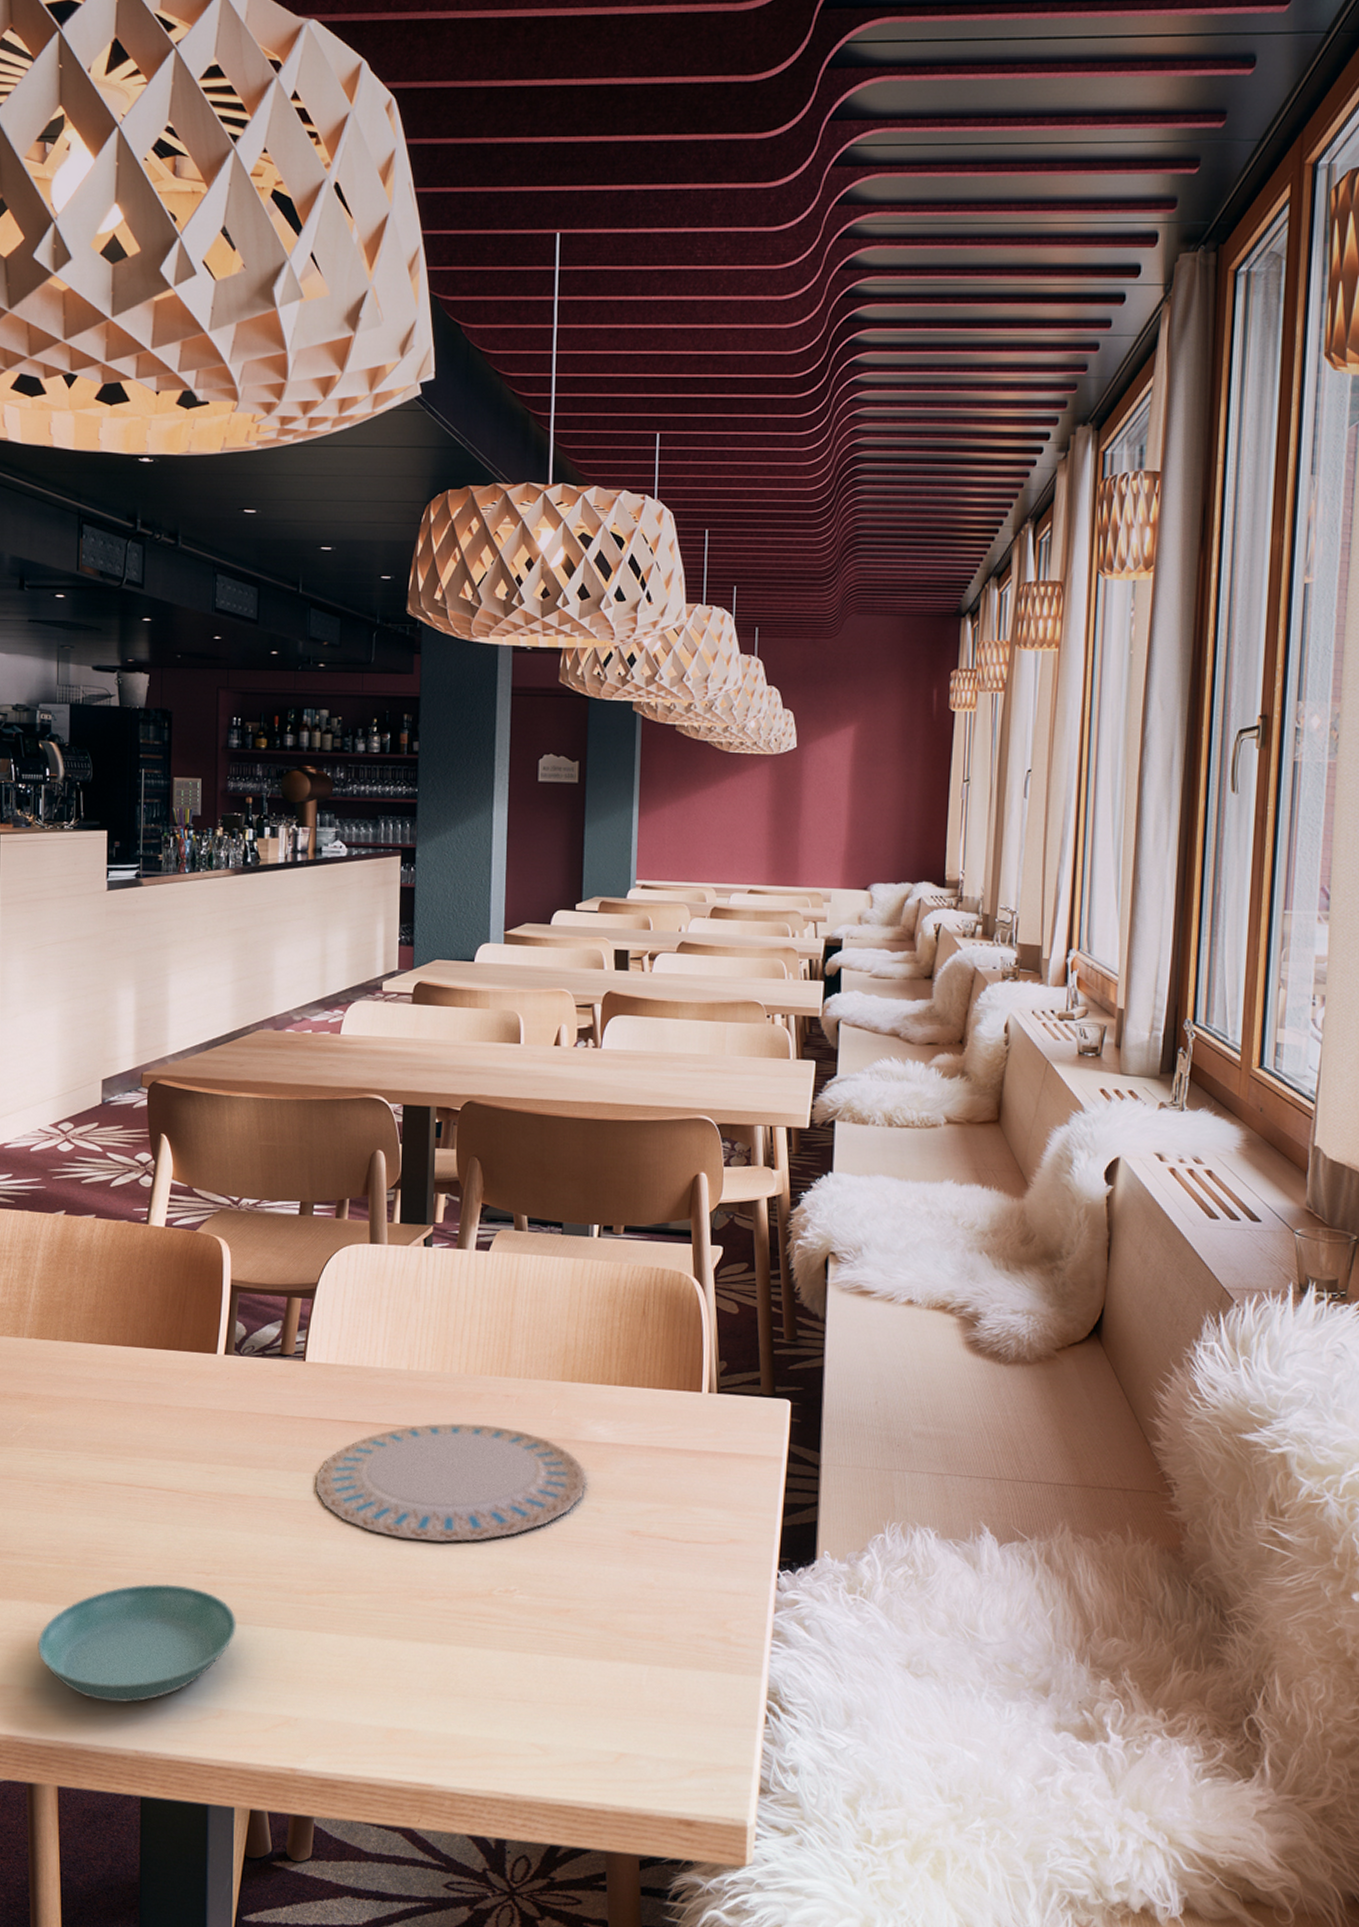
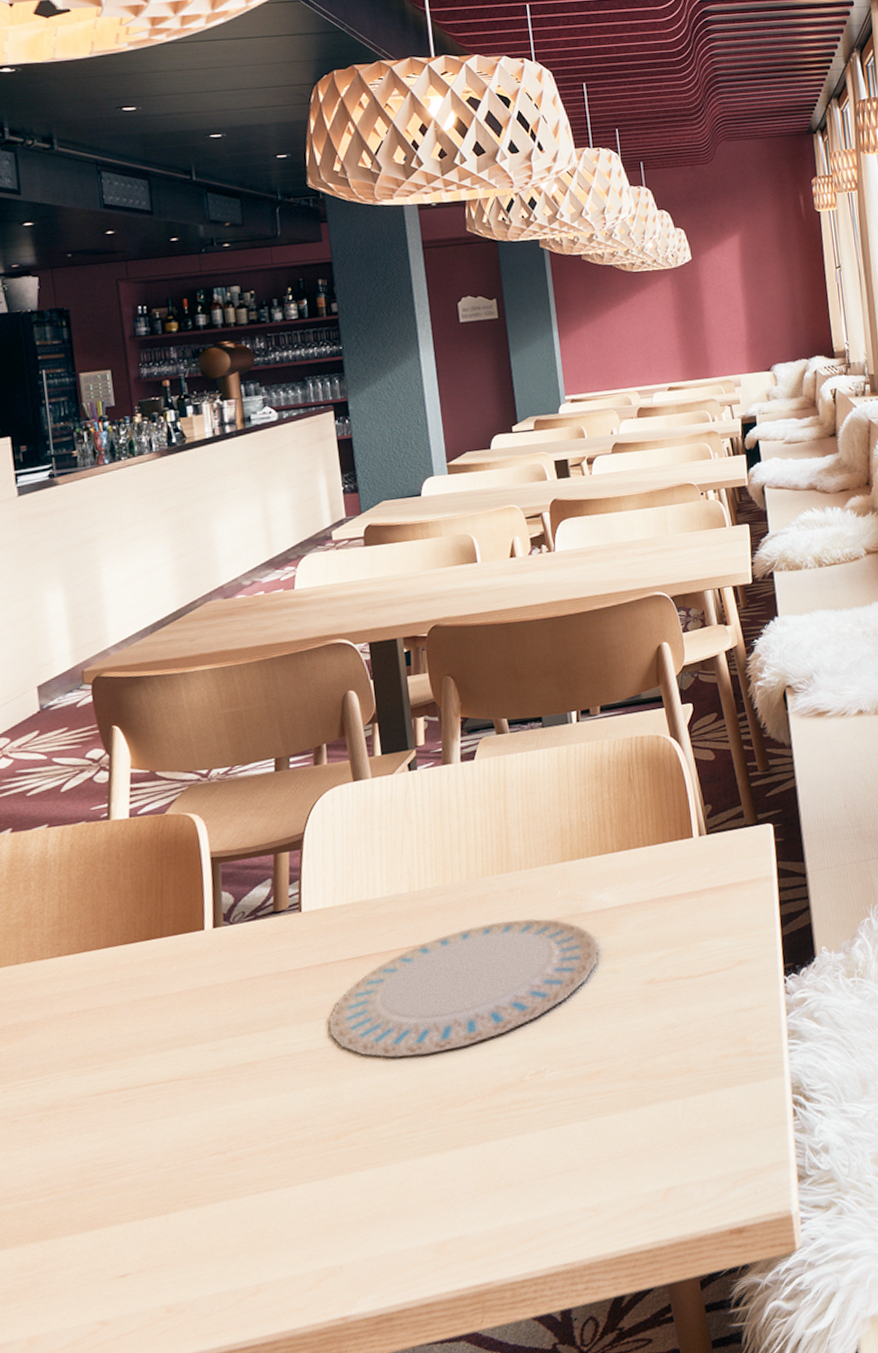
saucer: present [37,1583,236,1703] -> none [36,1171,263,1324]

